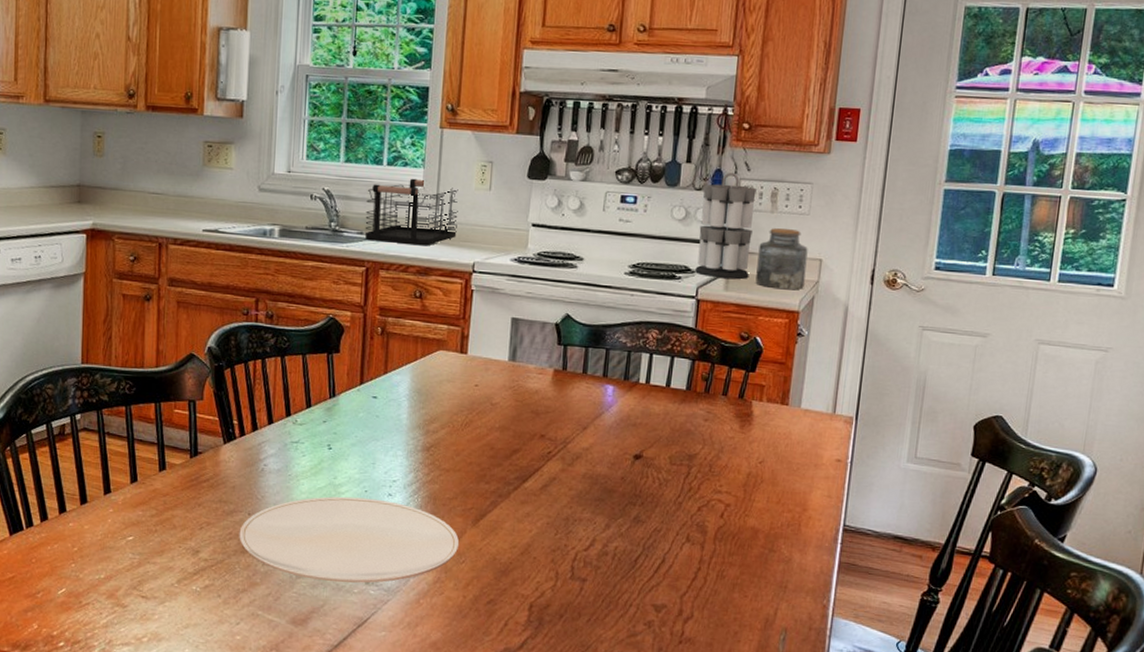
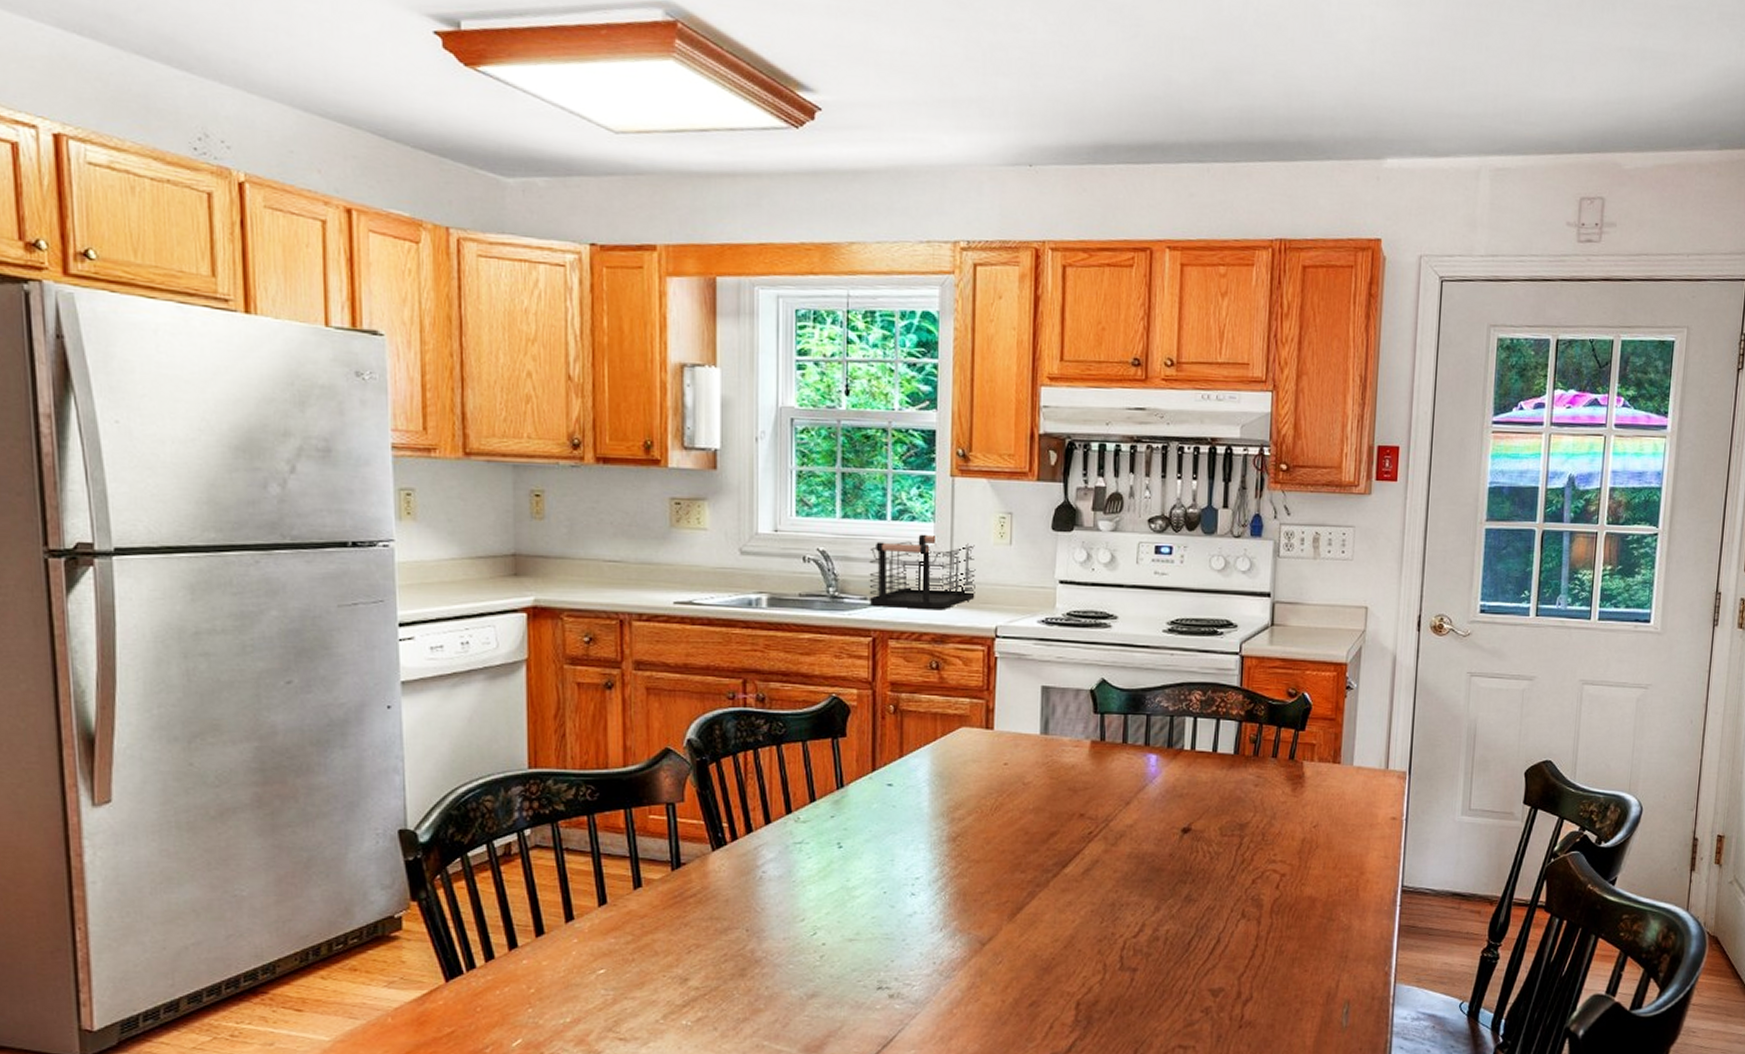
plate: present [239,496,460,584] -> none [736,900,995,1000]
spice rack: present [695,172,757,280] -> none [1238,517,1298,632]
jar: present [755,228,808,290] -> none [1301,576,1353,641]

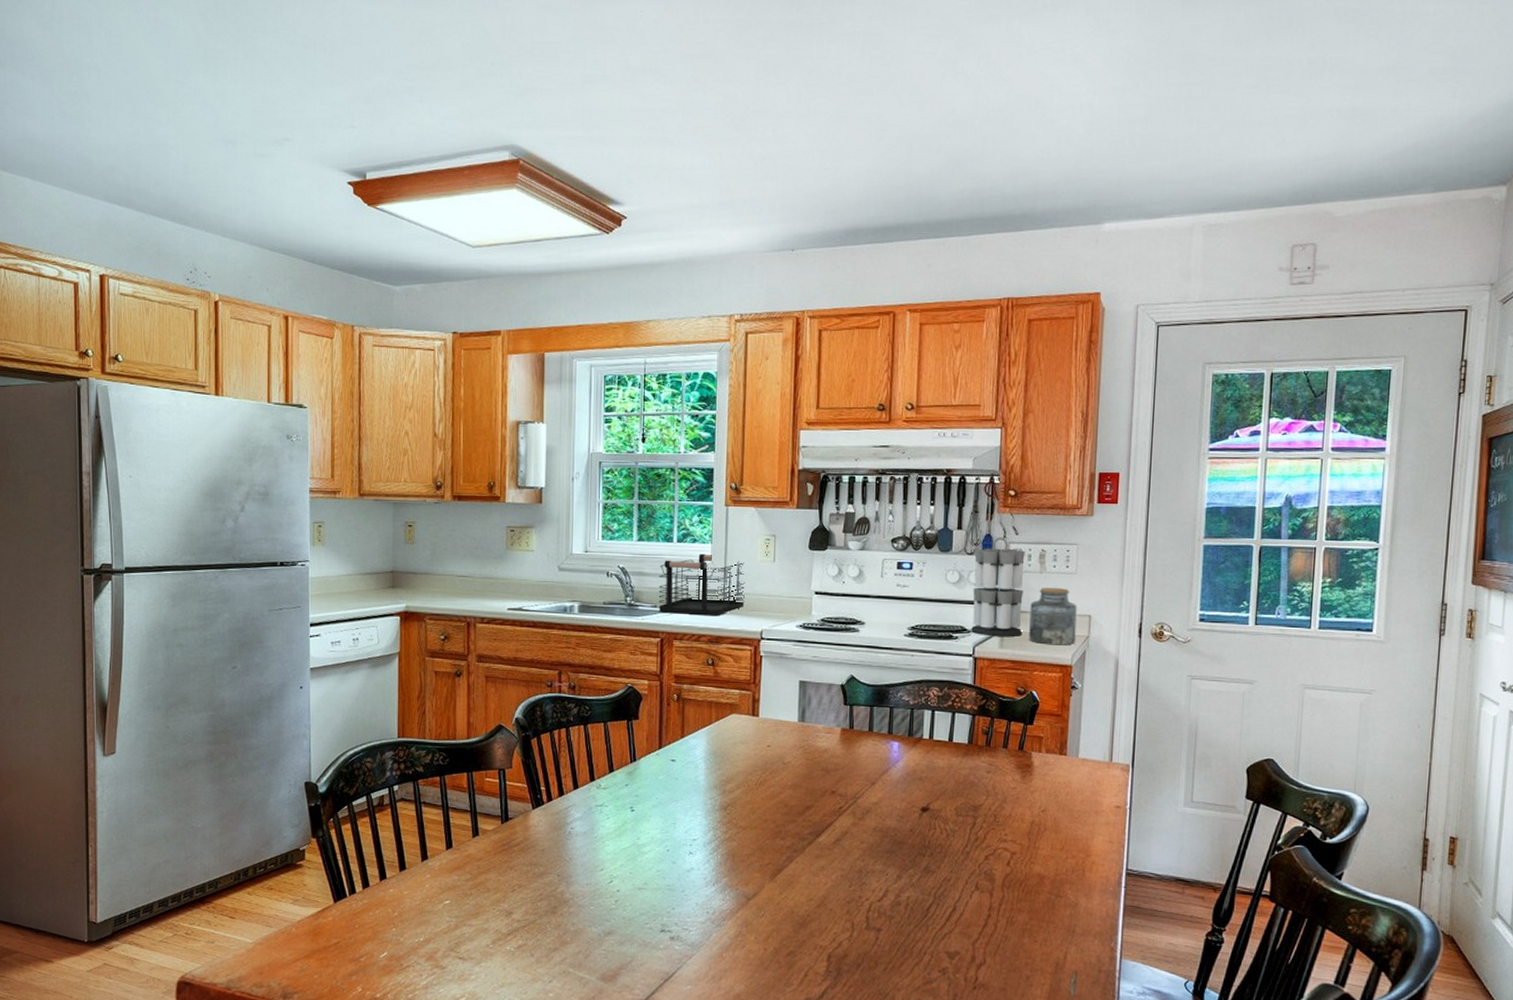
spice rack: none [1238,517,1298,632] -> present [971,537,1025,637]
jar: none [1301,576,1353,641] -> present [1029,588,1077,646]

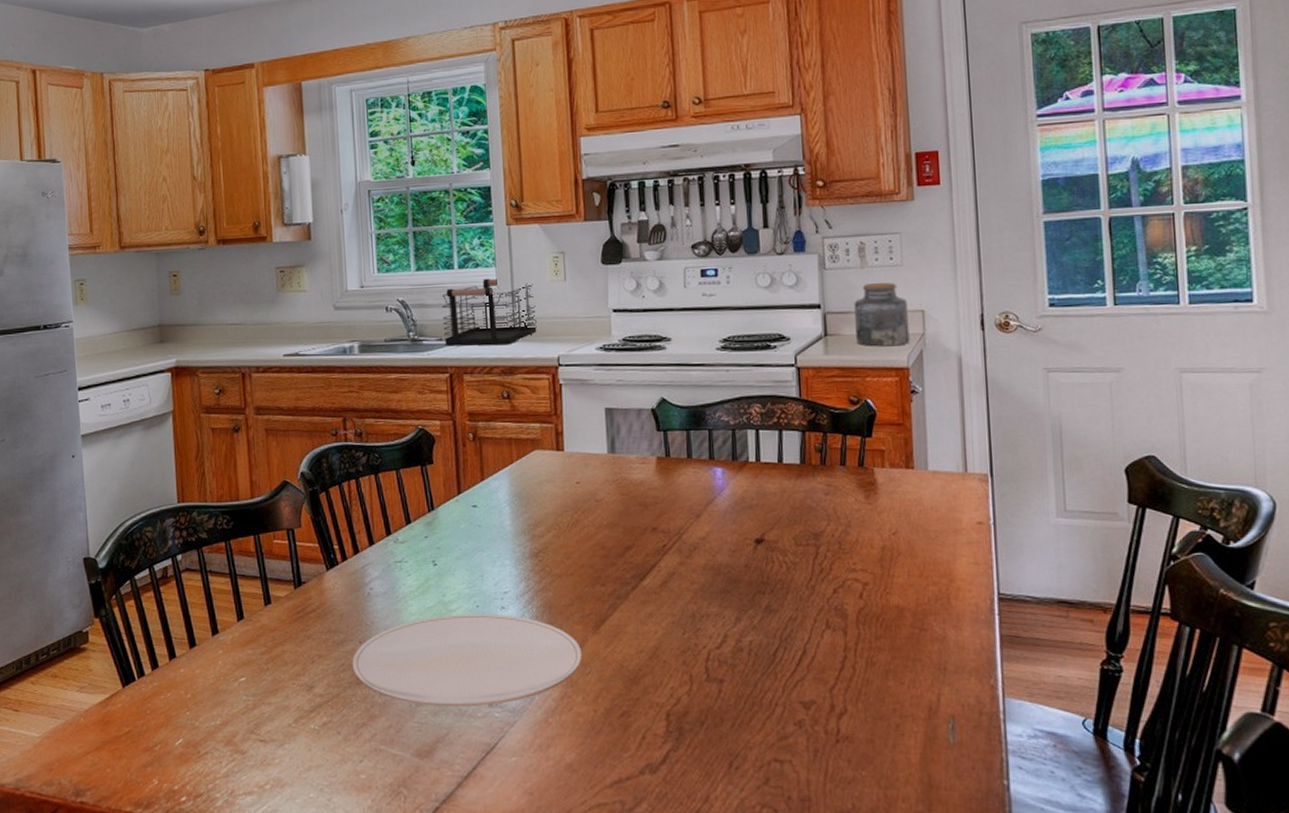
plate: none [549,856,759,940] -> present [352,613,583,707]
spice rack: present [971,537,1025,637] -> none [785,232,849,343]

